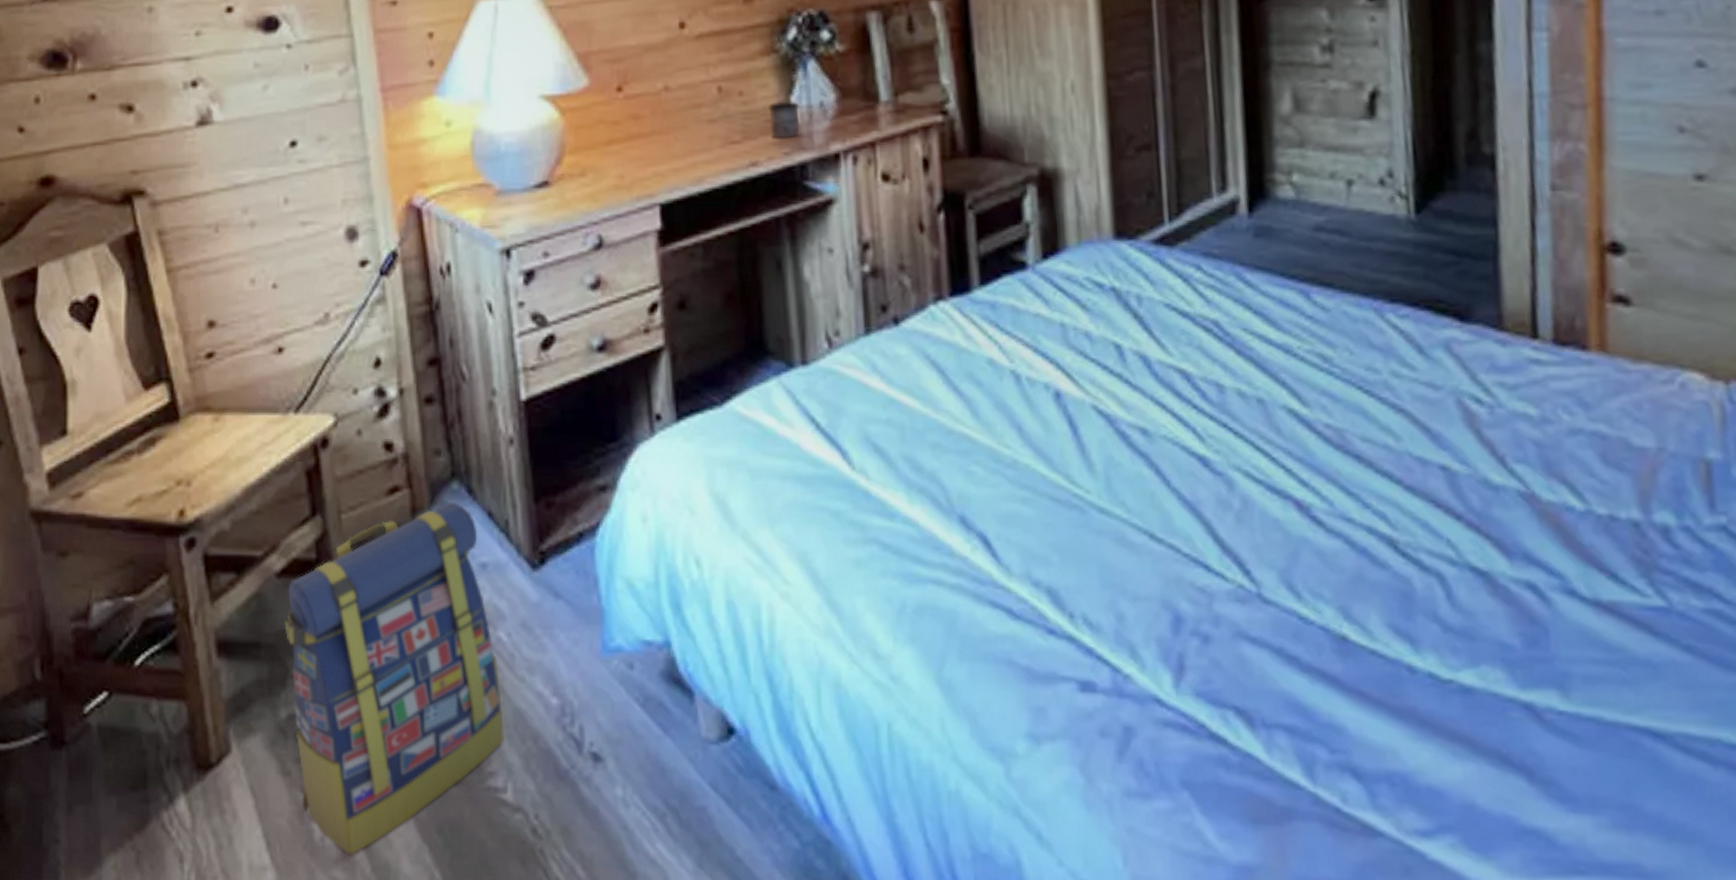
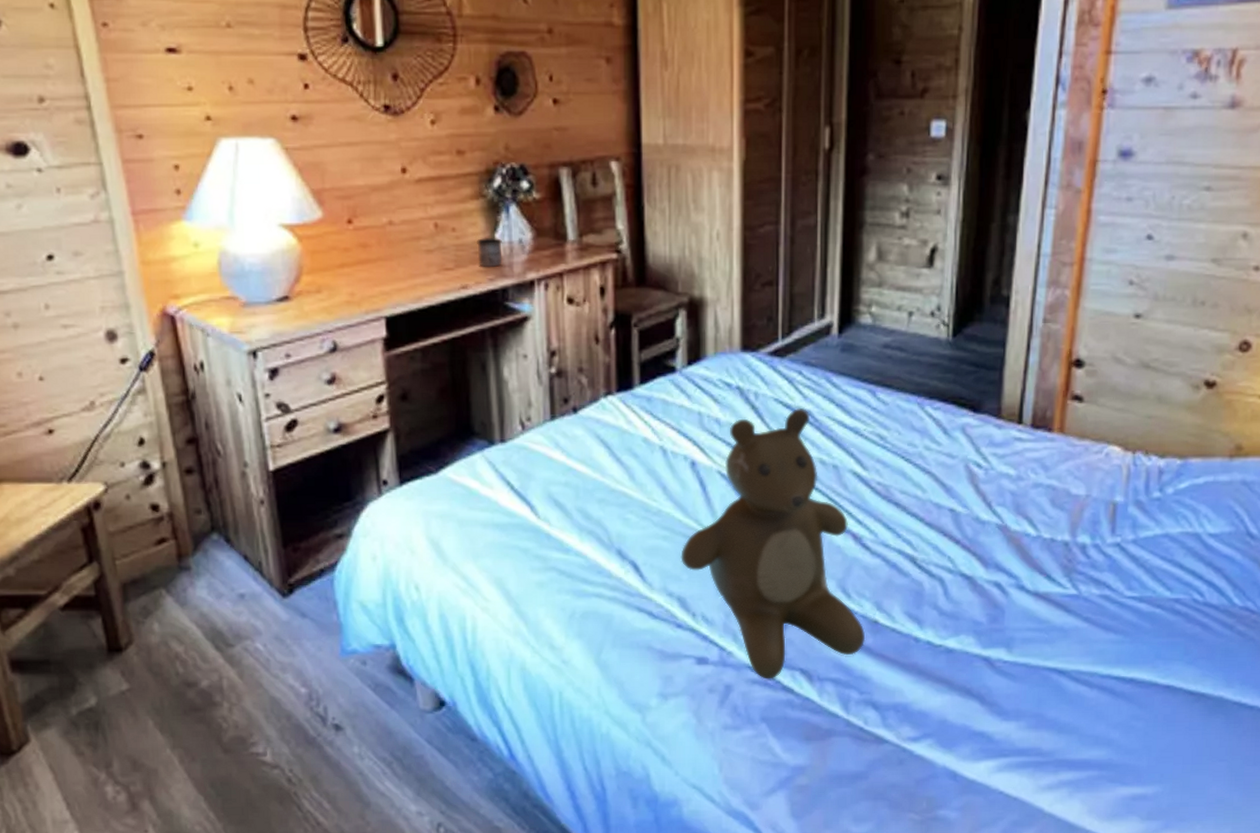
backpack: present [284,502,504,855] -> none [70,549,263,807]
teddy bear: none [1047,317,1331,721] -> present [680,408,866,679]

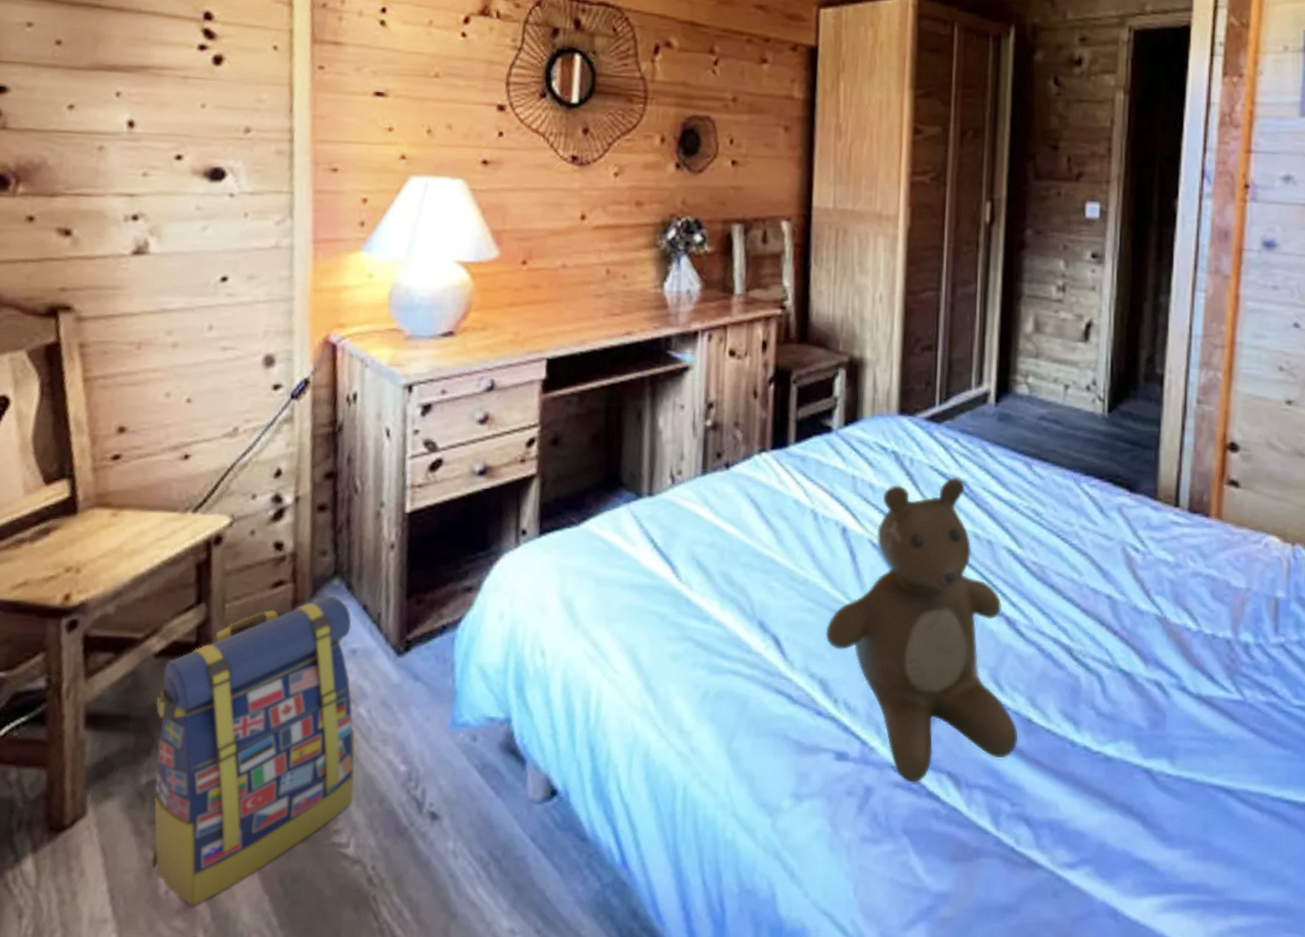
backpack: none [70,549,263,807] -> present [150,596,356,906]
mug: present [477,237,503,267] -> none [644,285,671,315]

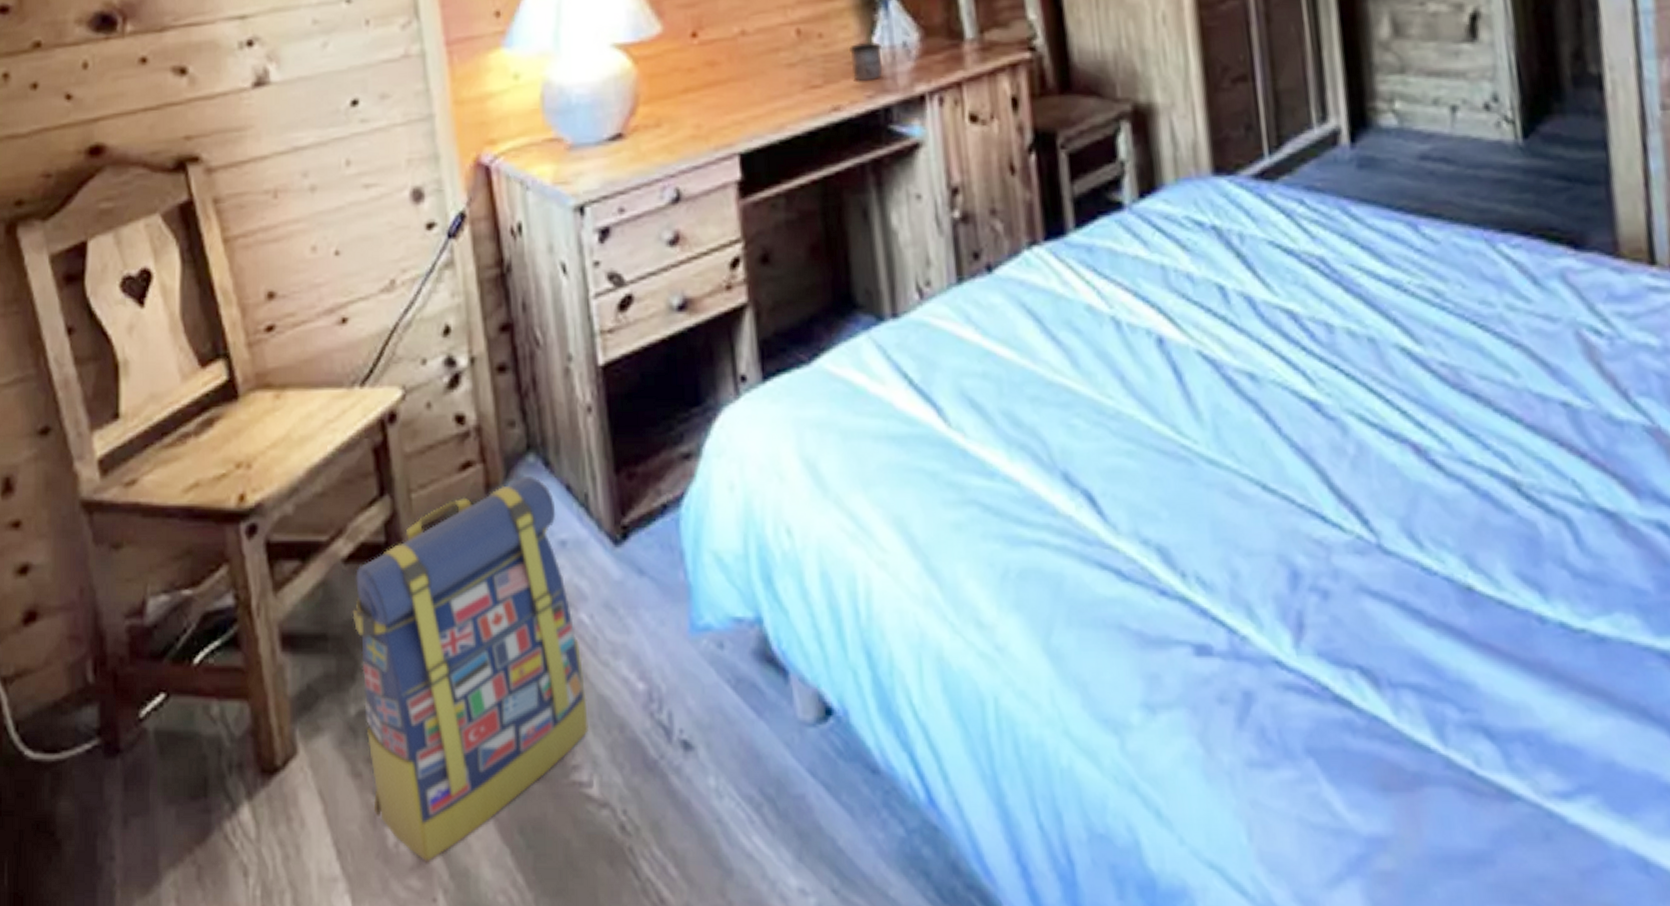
mug: none [644,285,671,315] -> present [850,41,883,81]
teddy bear: present [825,477,1018,783] -> none [1155,254,1458,683]

